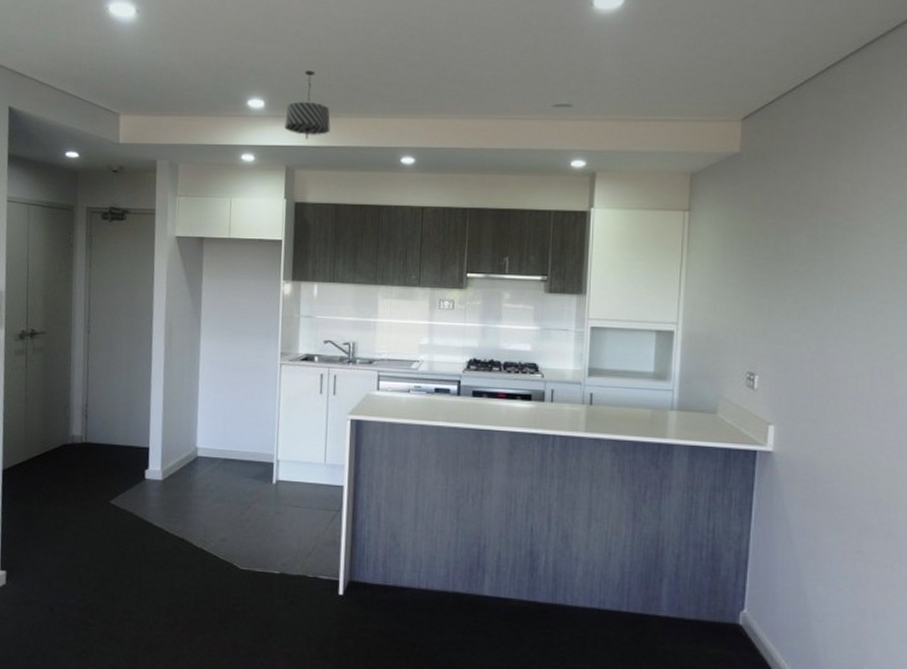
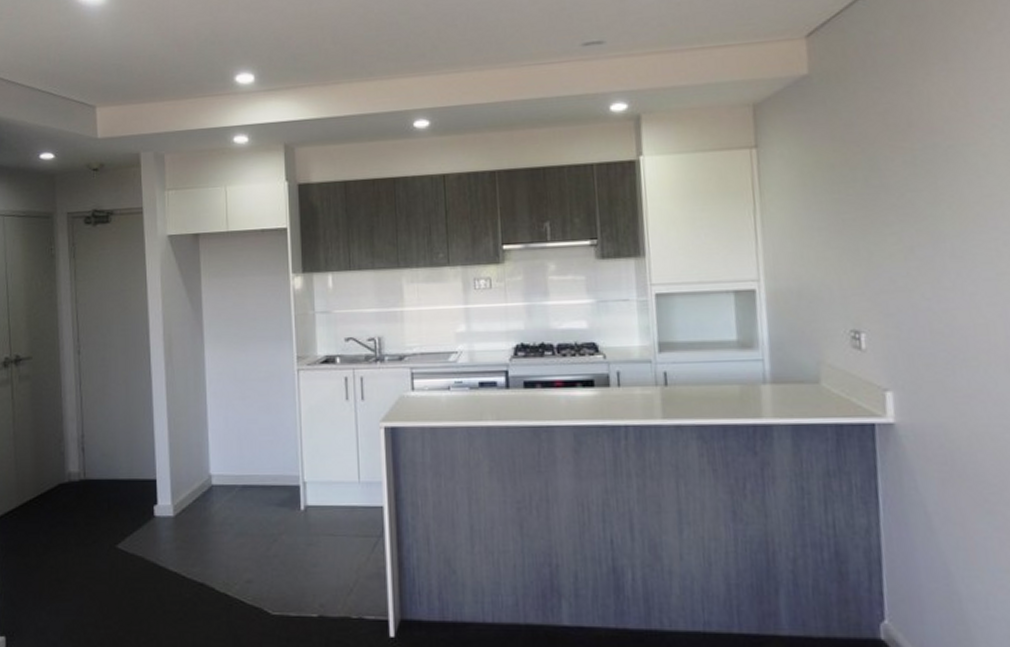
pendant light: present [284,70,331,140] -> none [278,35,330,113]

